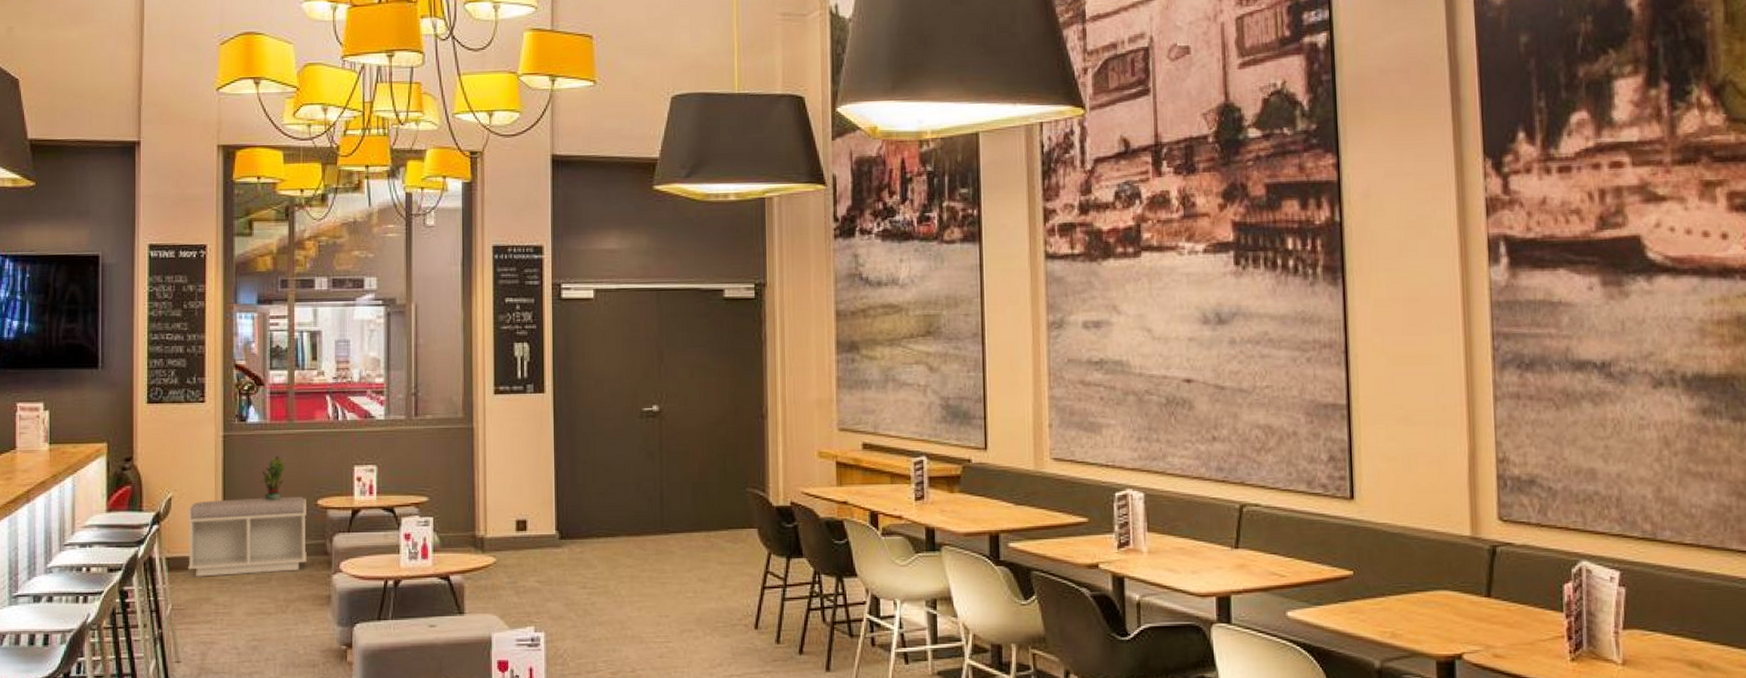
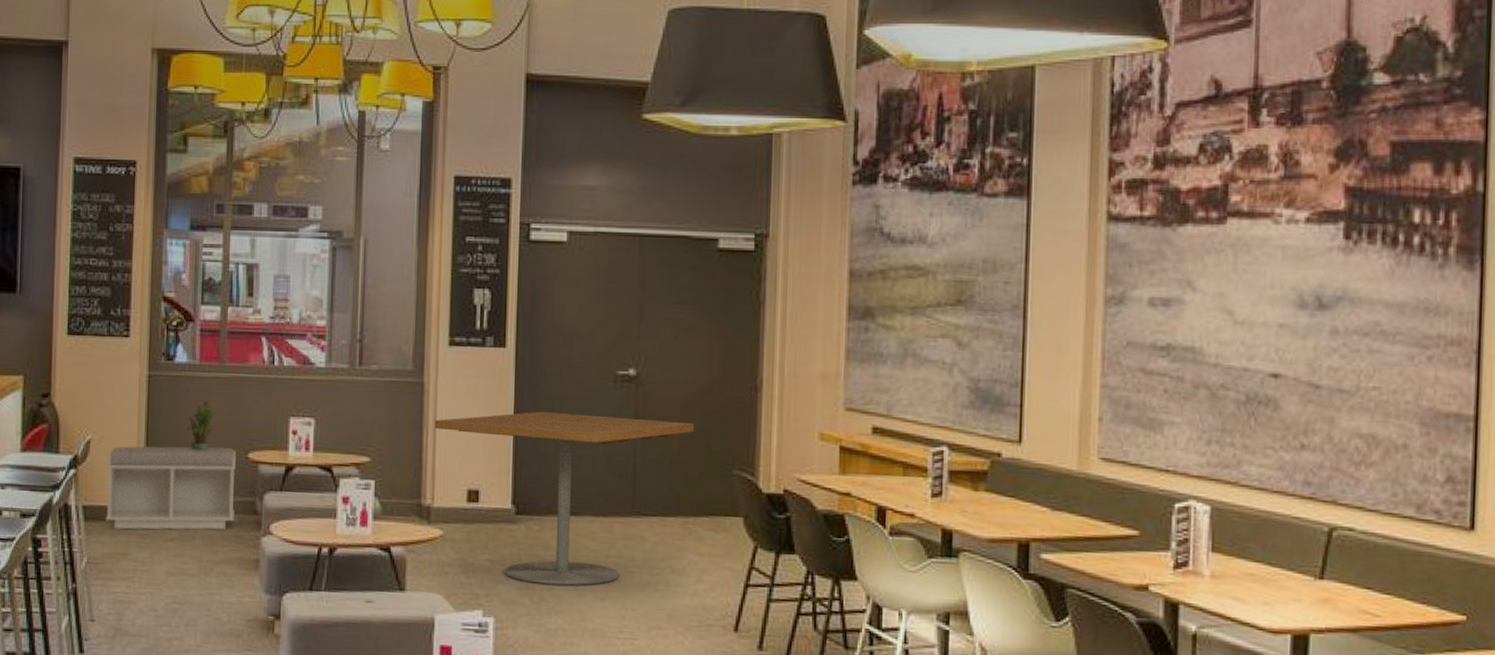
dining table: none [484,447,711,599] -> present [434,411,694,586]

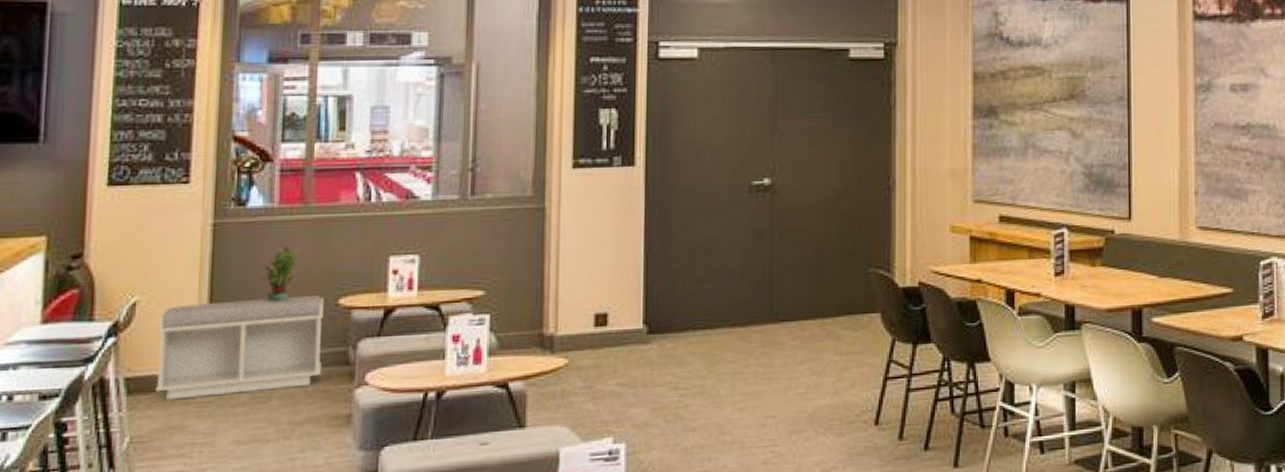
dining table: present [434,411,694,586] -> none [557,226,830,403]

